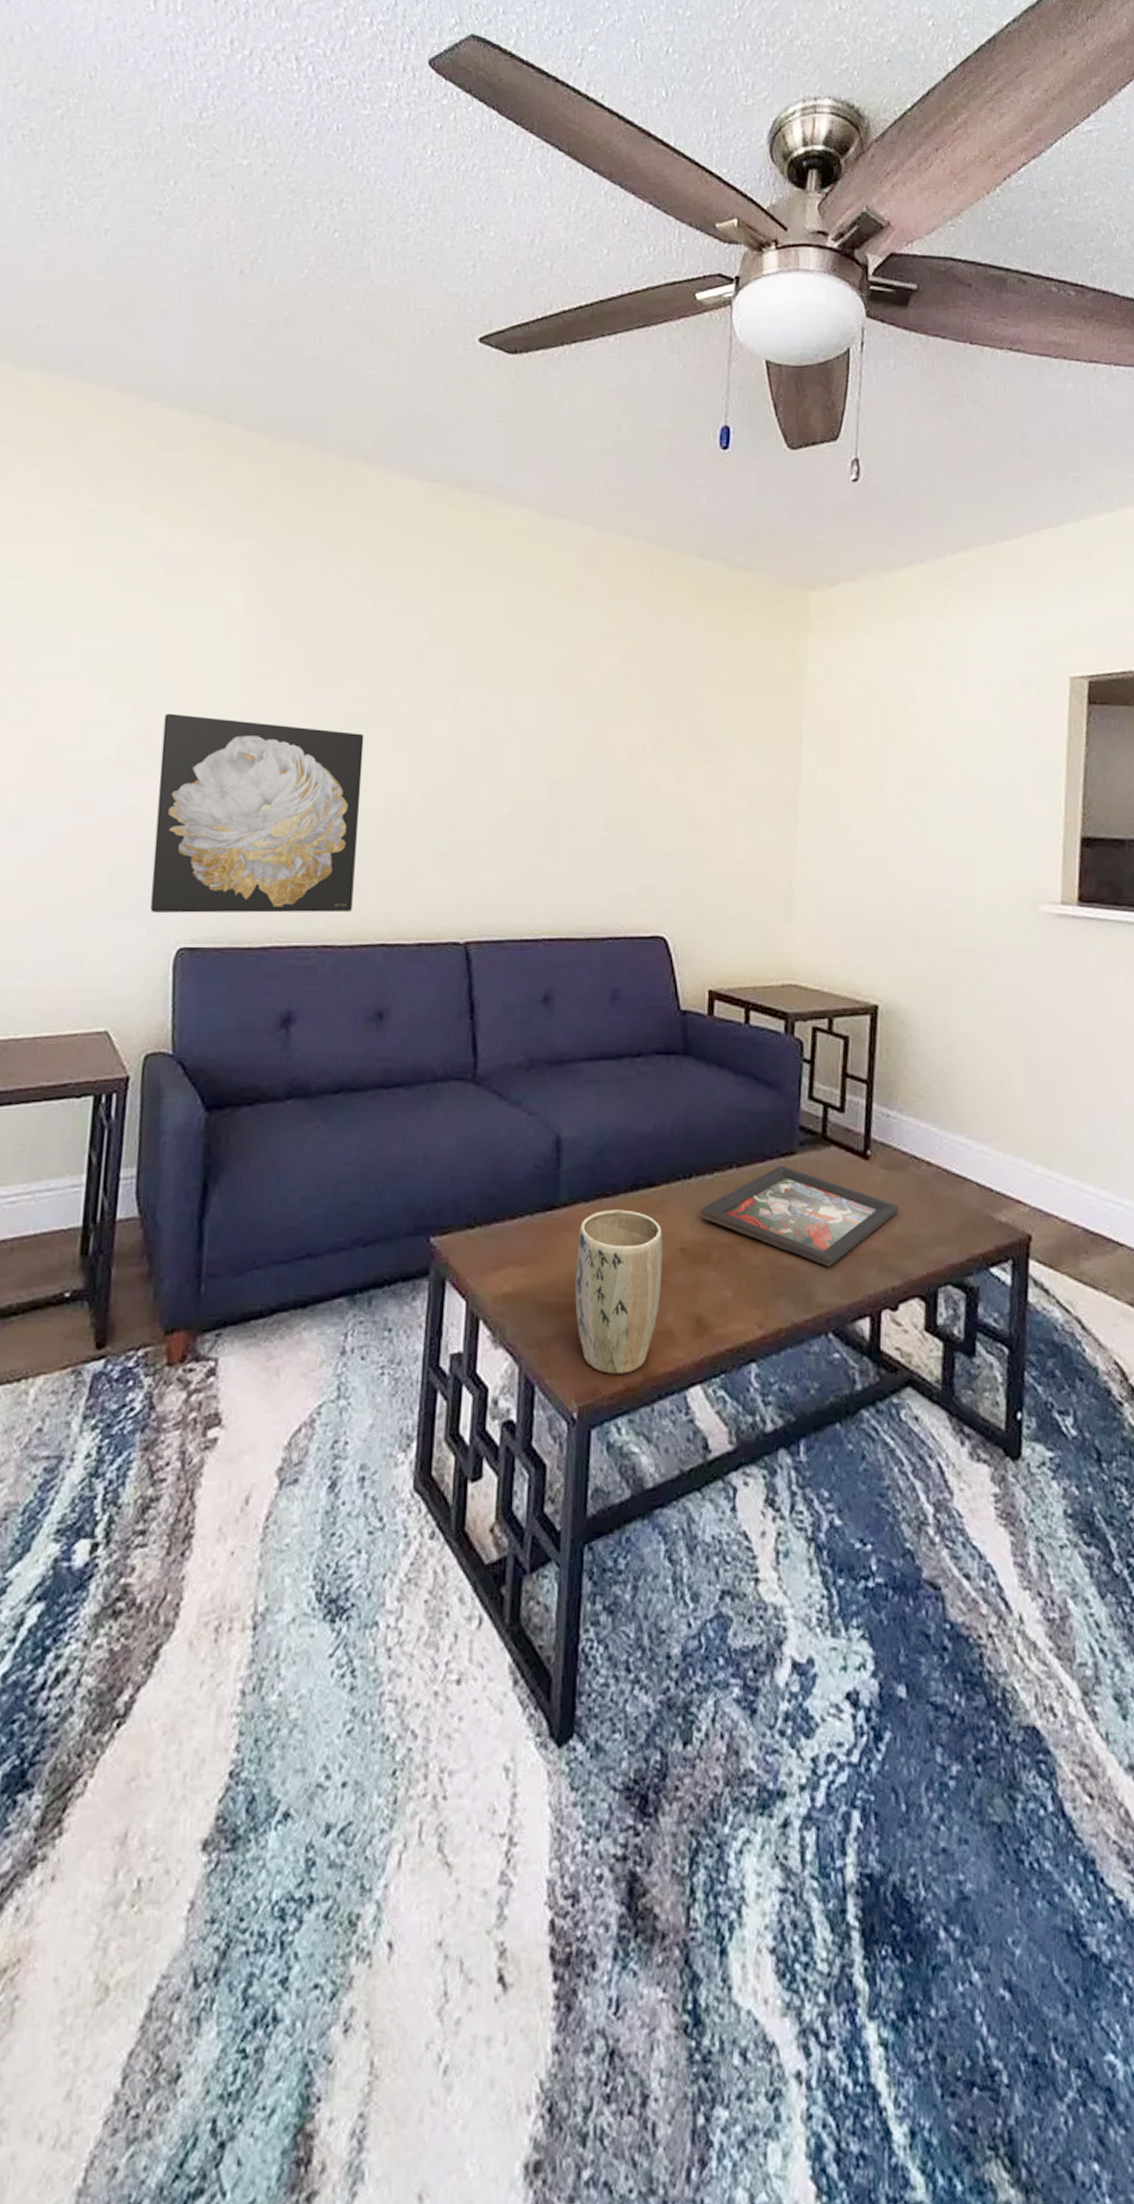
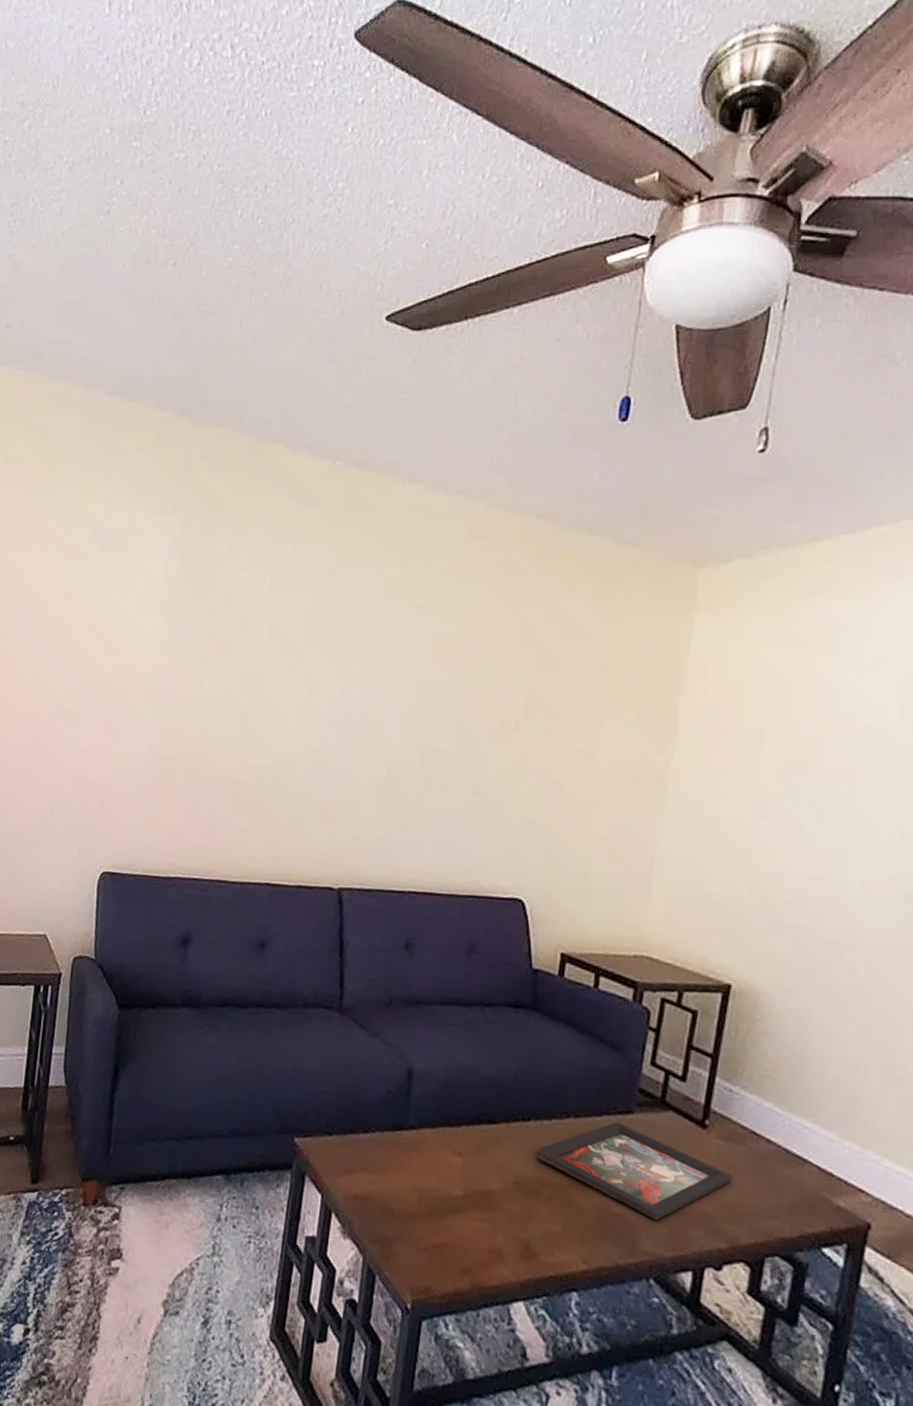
wall art: present [150,713,364,913] -> none [81,671,261,853]
plant pot: present [575,1209,663,1374] -> none [415,1137,499,1280]

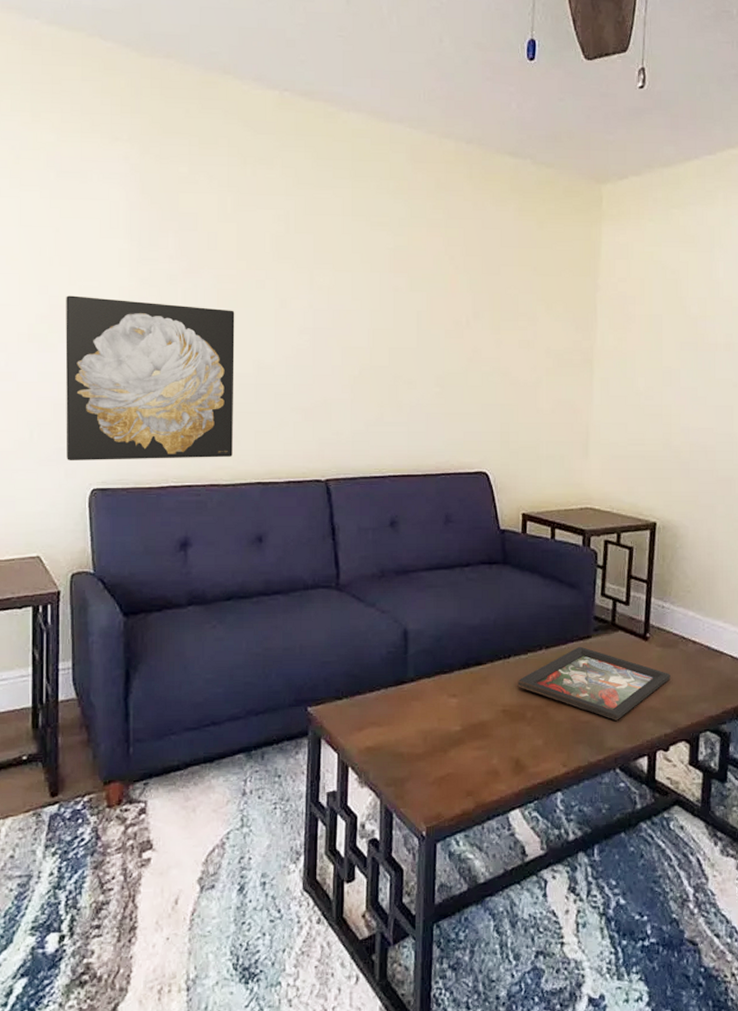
wall art: none [81,671,261,853] -> present [65,295,235,460]

